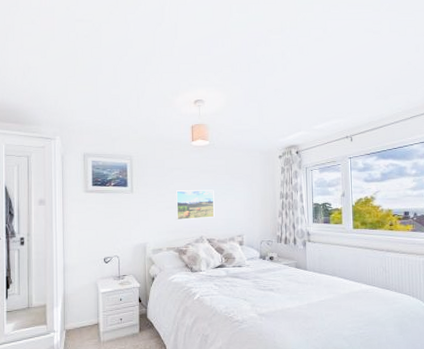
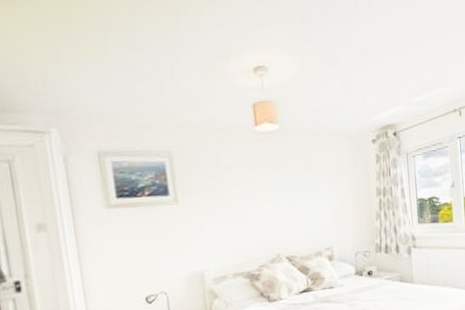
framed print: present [175,189,215,221] -> none [237,190,294,237]

